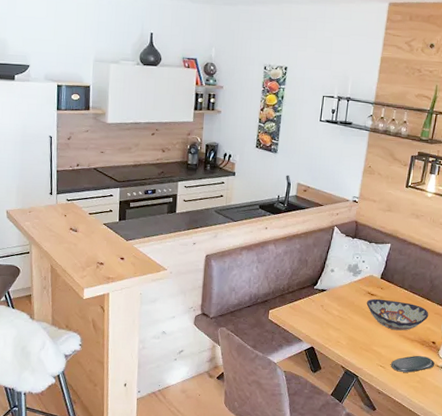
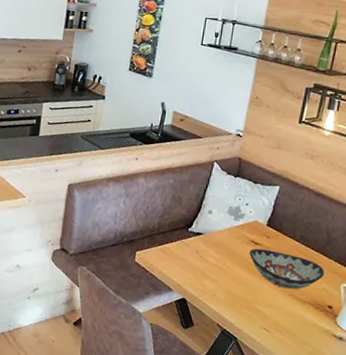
oval tray: present [391,355,435,373] -> none [277,320,332,341]

